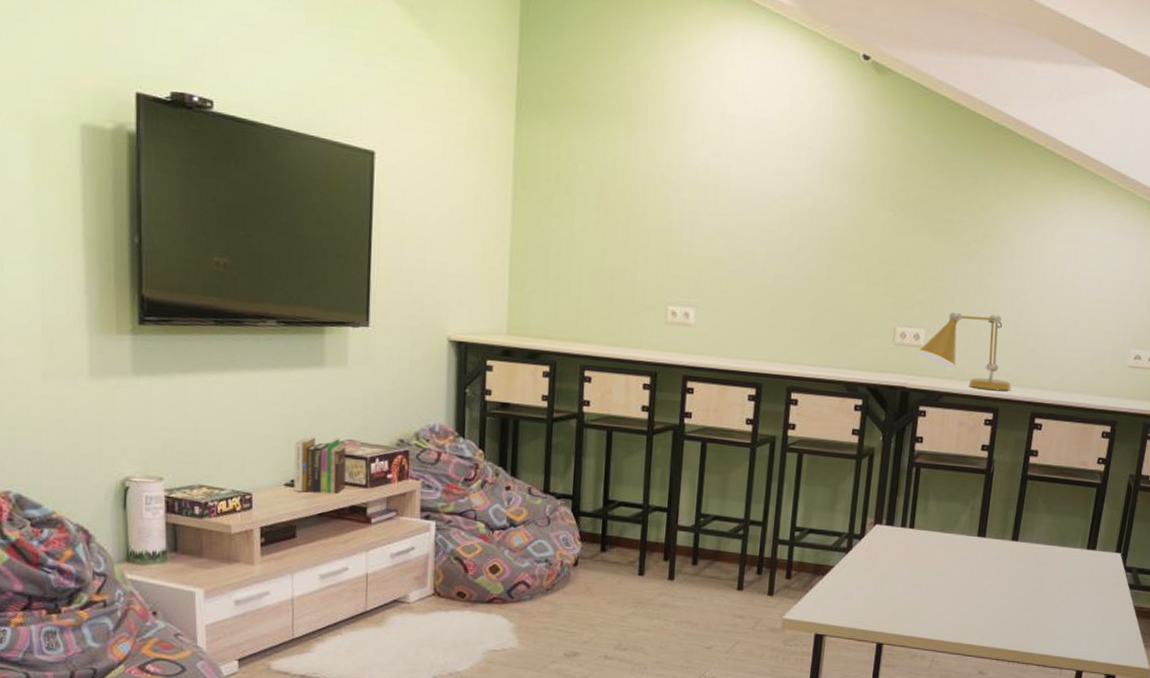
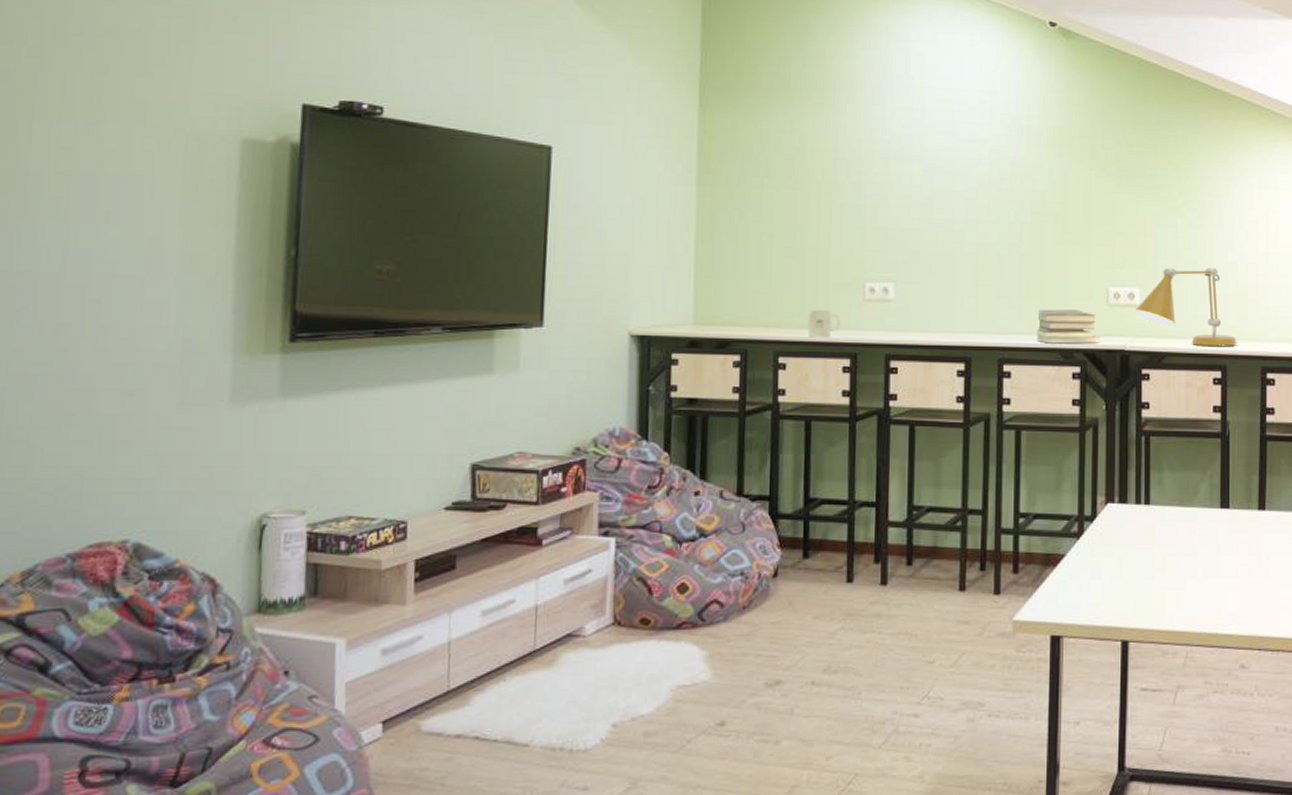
books: present [293,437,346,495] -> none [454,451,516,516]
mug: none [612,329,644,356] -> present [807,310,841,338]
books: none [824,343,884,379] -> present [1037,309,1101,344]

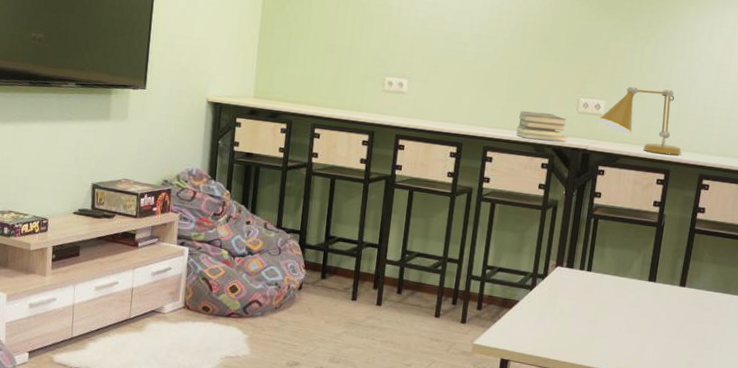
mug: present [807,310,841,338] -> none [338,95,364,117]

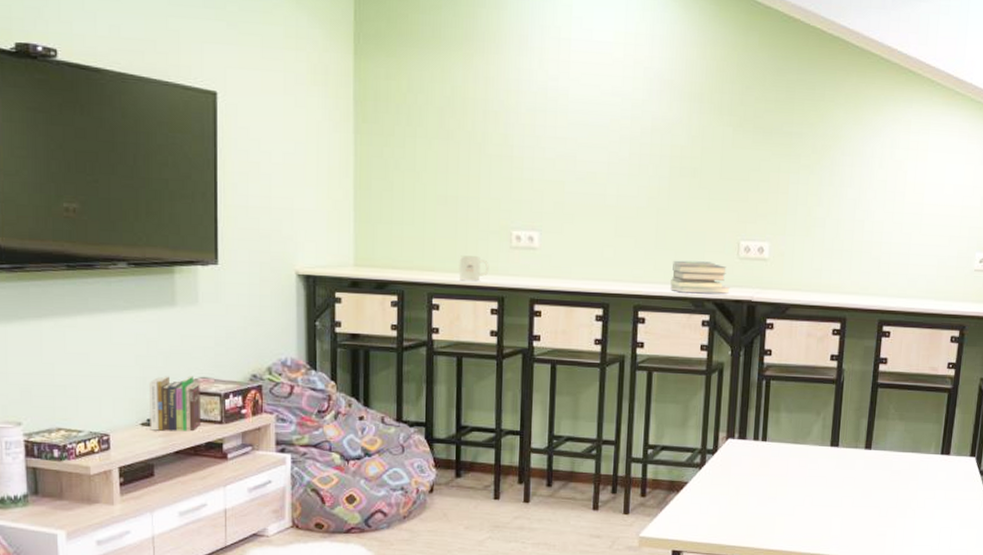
books: none [80,176,123,223] -> present [148,375,200,432]
mug: none [338,95,364,117] -> present [459,255,489,282]
table lamp: present [597,86,682,155] -> none [761,224,858,301]

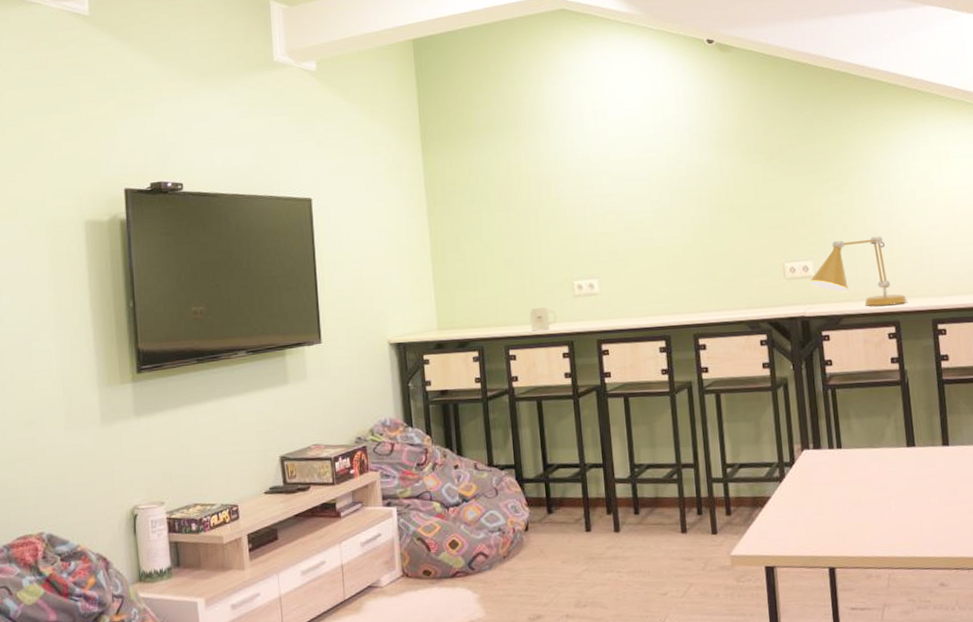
books: present [148,375,200,432] -> none [269,444,315,498]
books: present [670,260,730,294] -> none [724,285,782,317]
table lamp: none [761,224,858,301] -> present [808,236,907,306]

